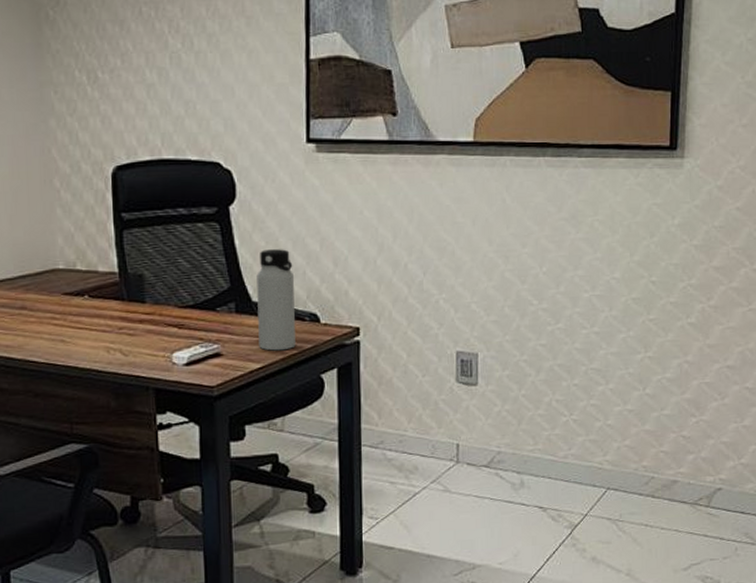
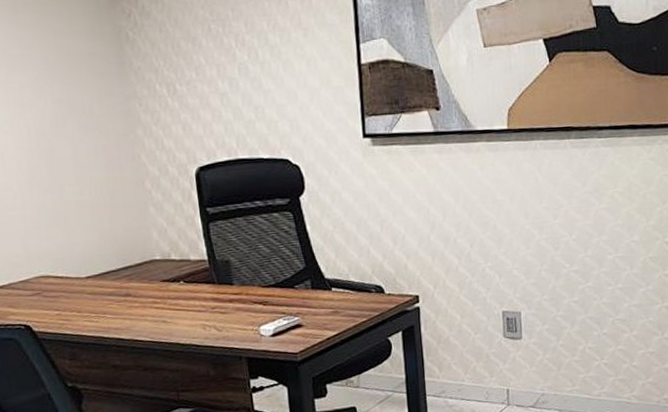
water bottle: present [256,249,296,351] -> none [327,232,365,320]

